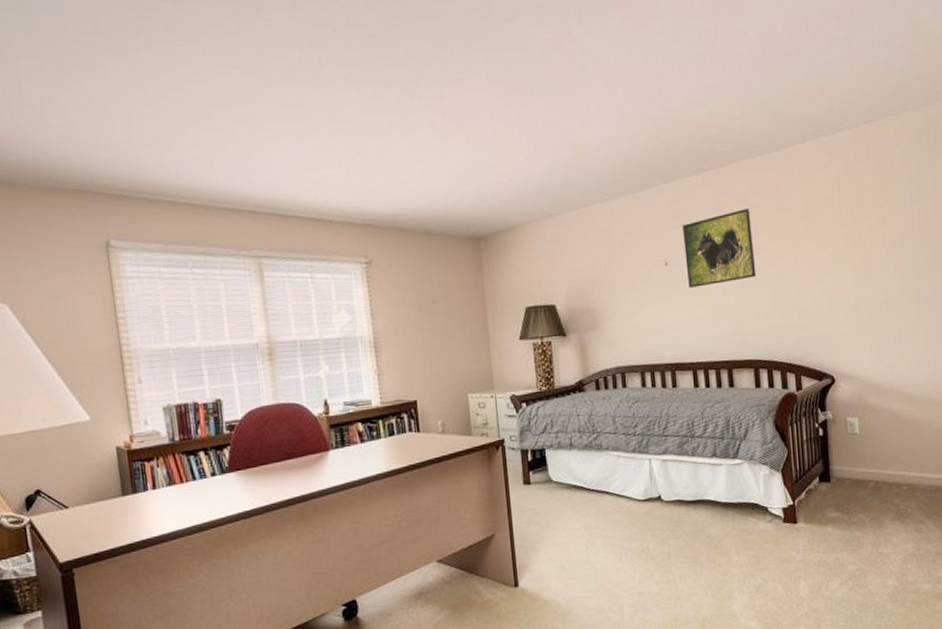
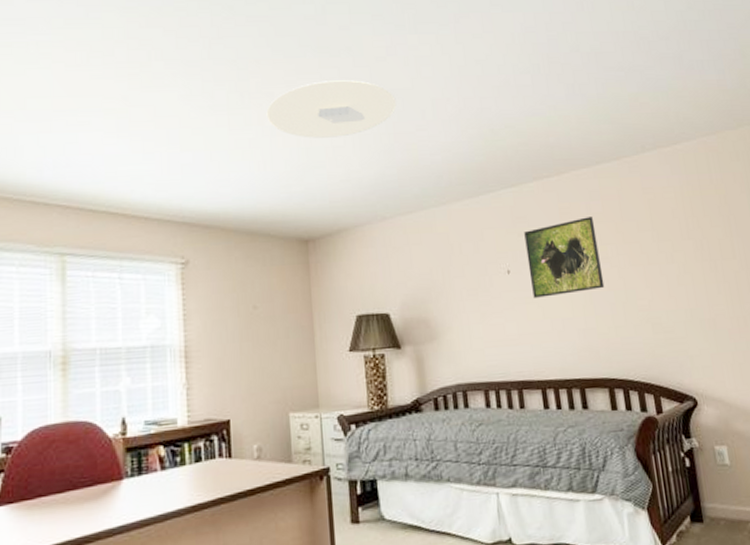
ceiling light: none [436,76,562,138] -> present [266,80,397,138]

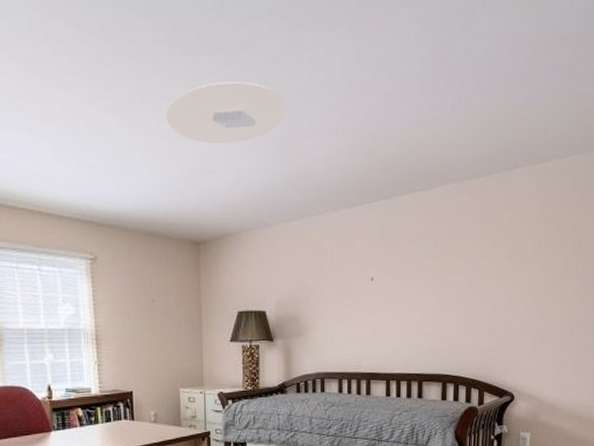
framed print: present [524,217,605,298] -> none [390,231,456,303]

